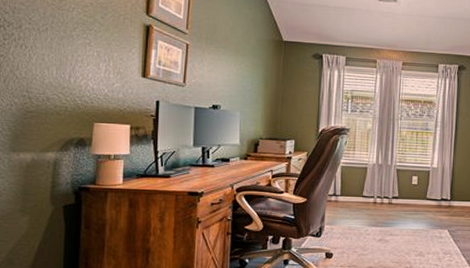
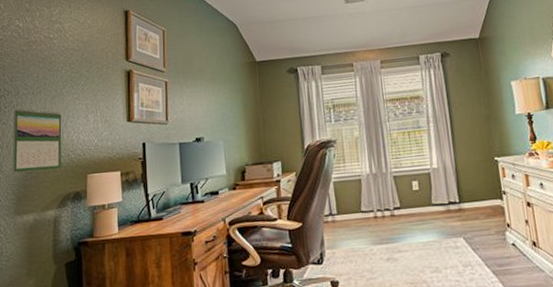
calendar: none [9,42,70,113] -> present [12,108,62,173]

